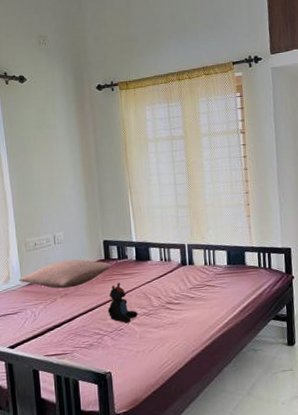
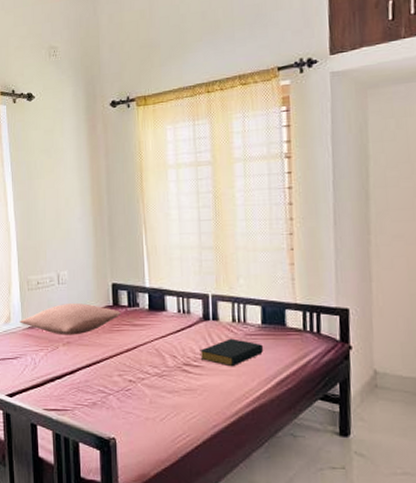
teddy bear: present [107,282,138,323] -> none [114,334,149,383]
hardback book: none [179,278,230,302] -> present [200,338,264,367]

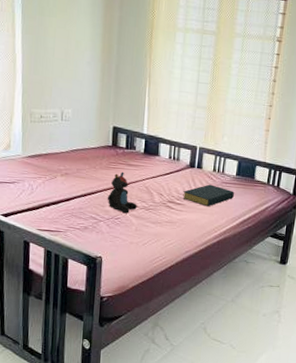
pillow: present [19,303,121,335] -> none [19,139,119,168]
teddy bear: none [114,334,149,383] -> present [107,171,137,214]

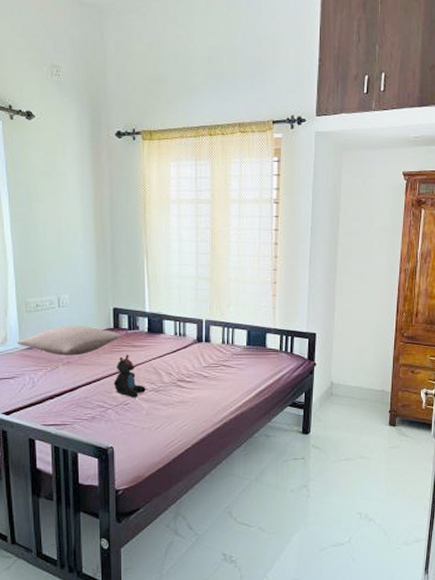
pillow: none [19,139,119,168] -> present [16,326,121,356]
hardback book: present [182,184,235,207] -> none [193,358,247,382]

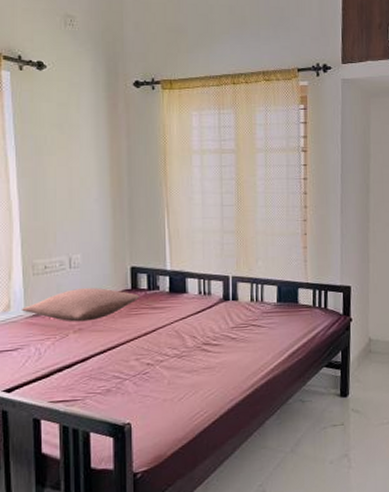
teddy bear: present [113,354,146,398] -> none [131,317,167,366]

